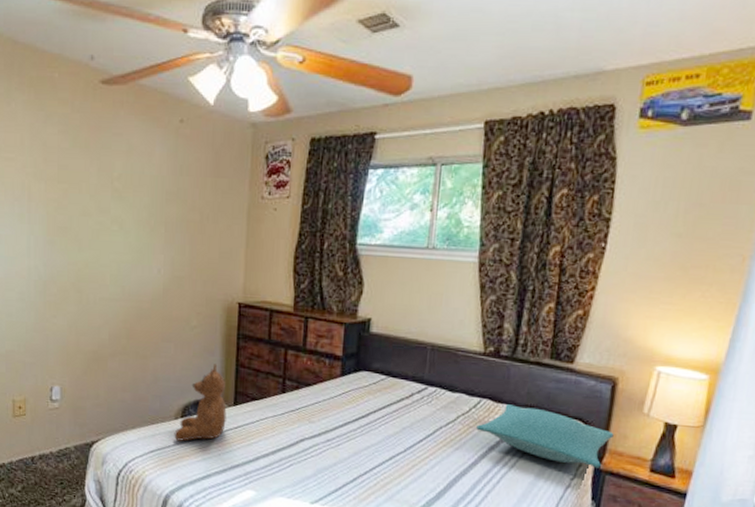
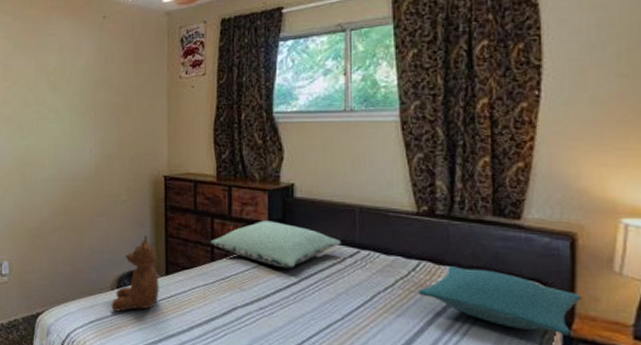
pillow: none [283,354,411,402] -> present [211,221,341,268]

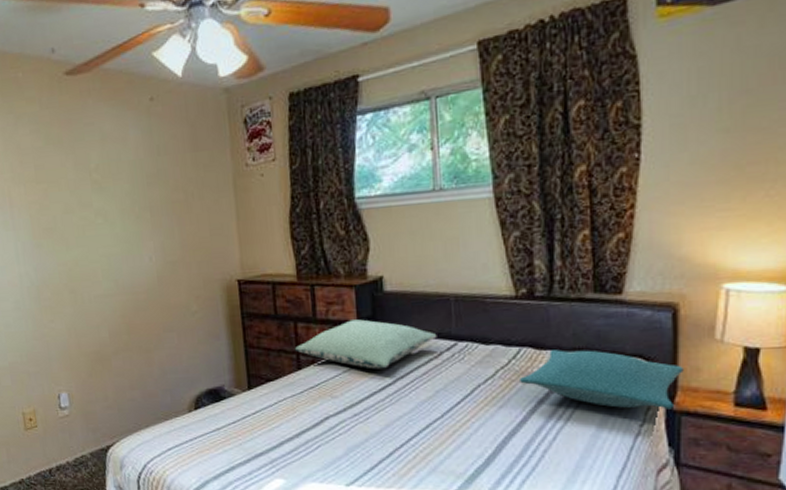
teddy bear: present [111,235,159,312] -> none [190,348,243,435]

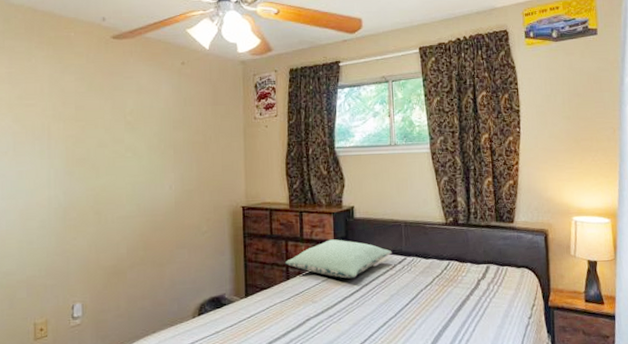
pillow: present [520,350,684,410] -> none [450,262,554,306]

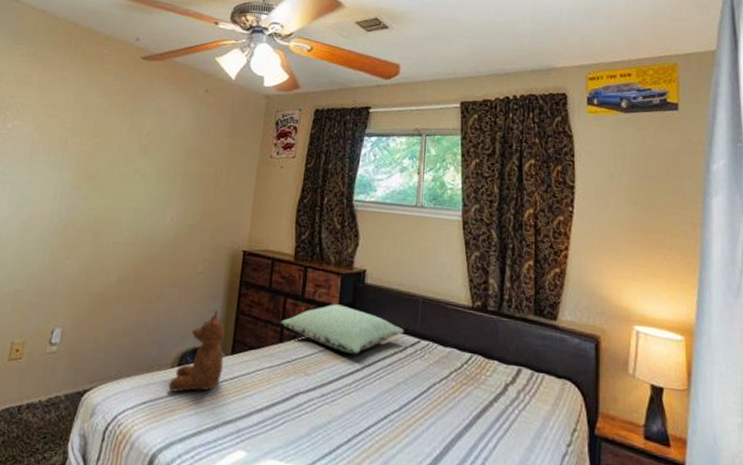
teddy bear: none [193,262,240,338] -> present [168,310,225,393]

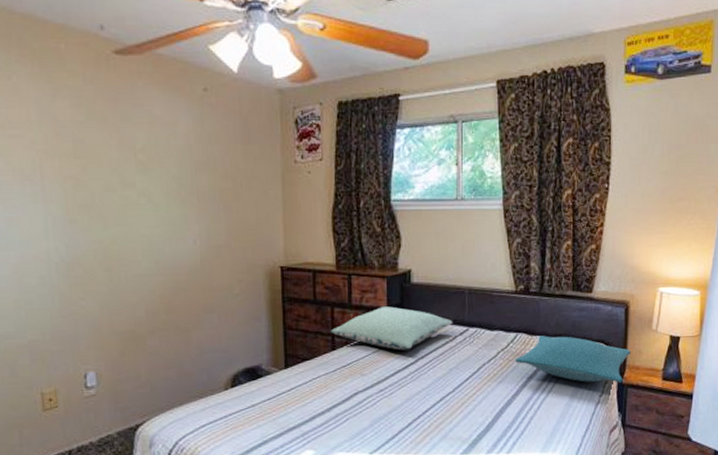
teddy bear: present [168,310,225,393] -> none [225,329,278,412]
pillow: none [469,361,604,434] -> present [515,335,631,383]

